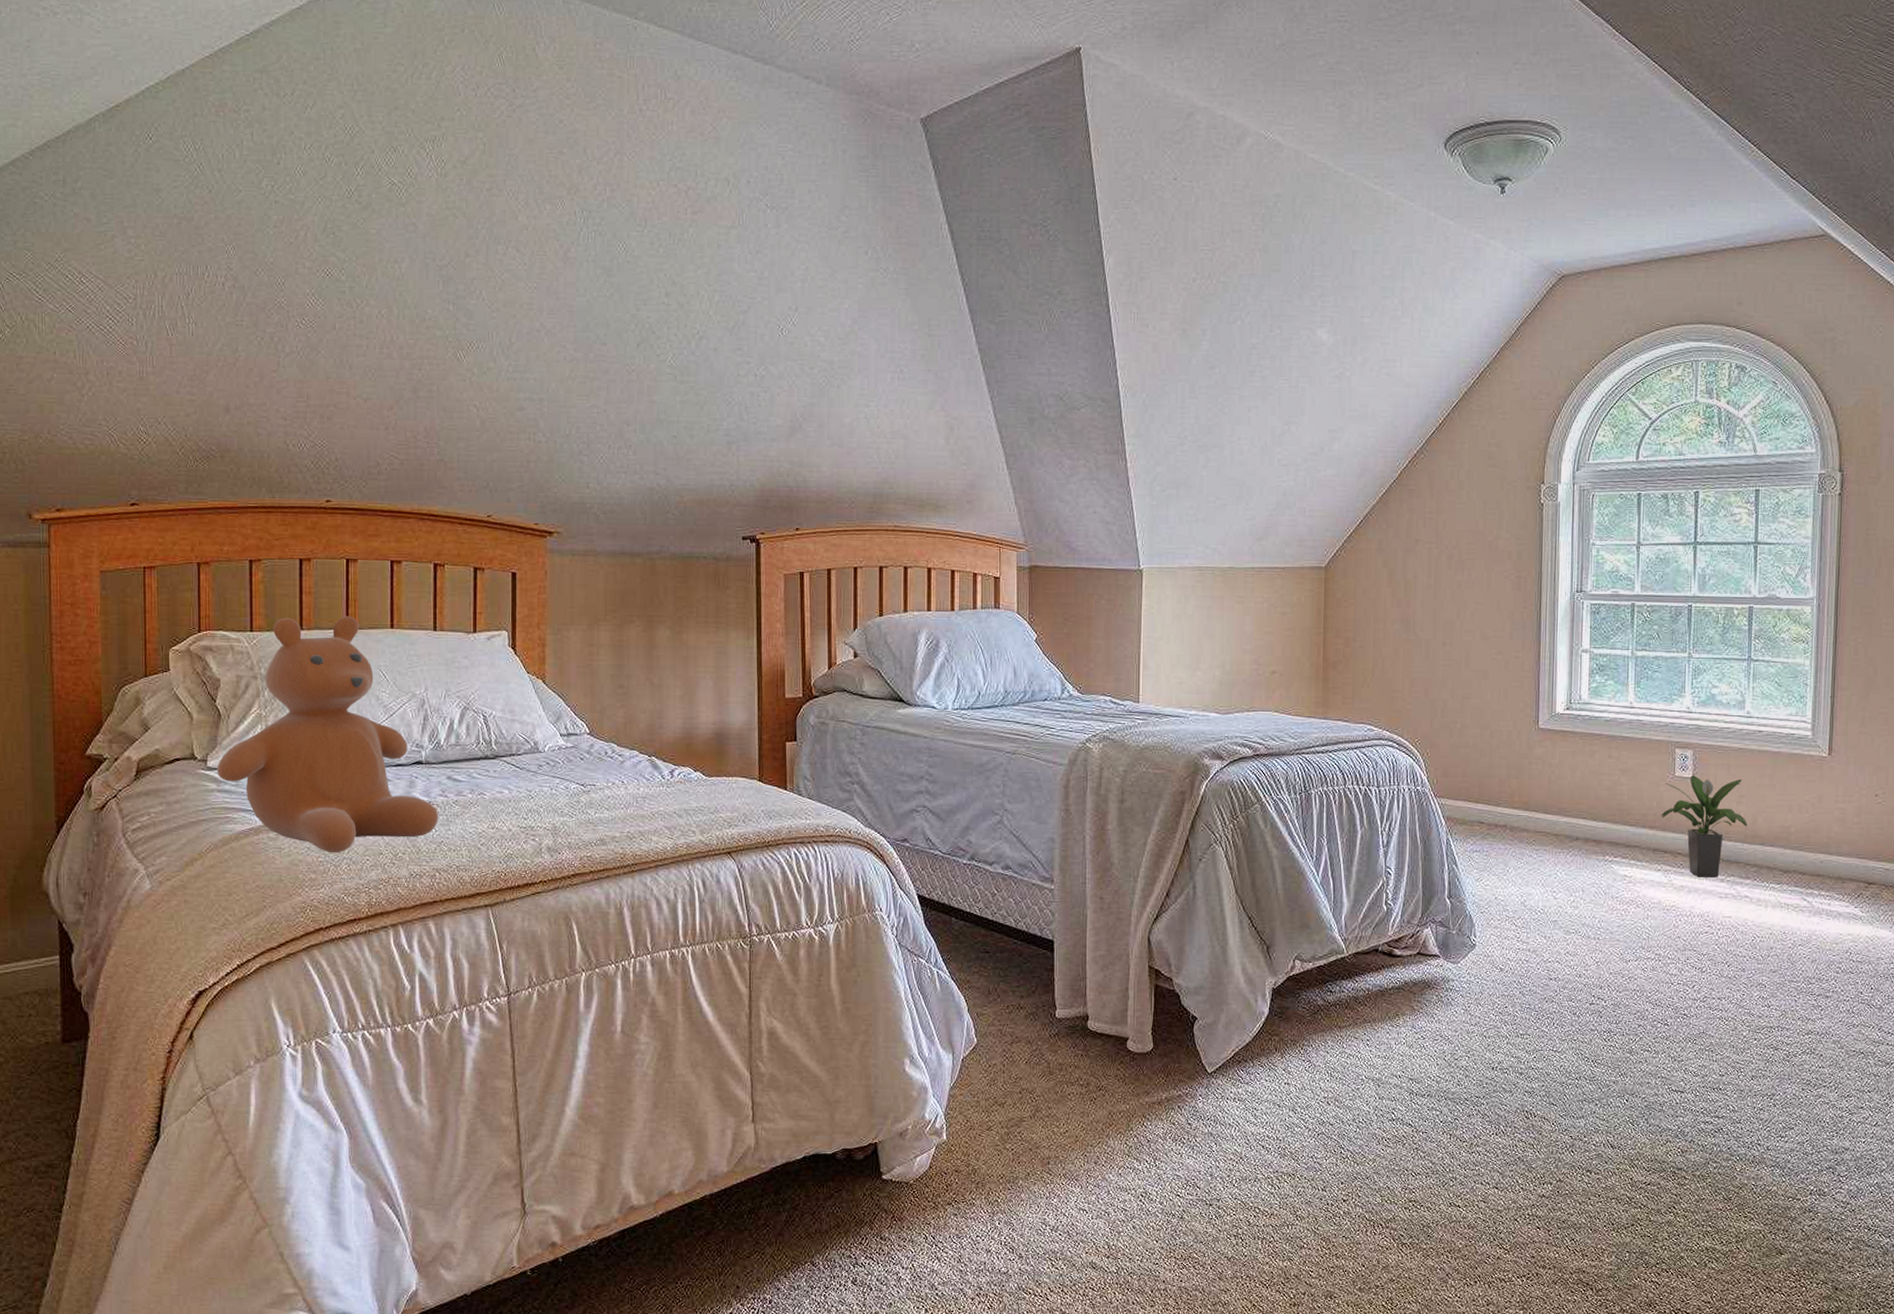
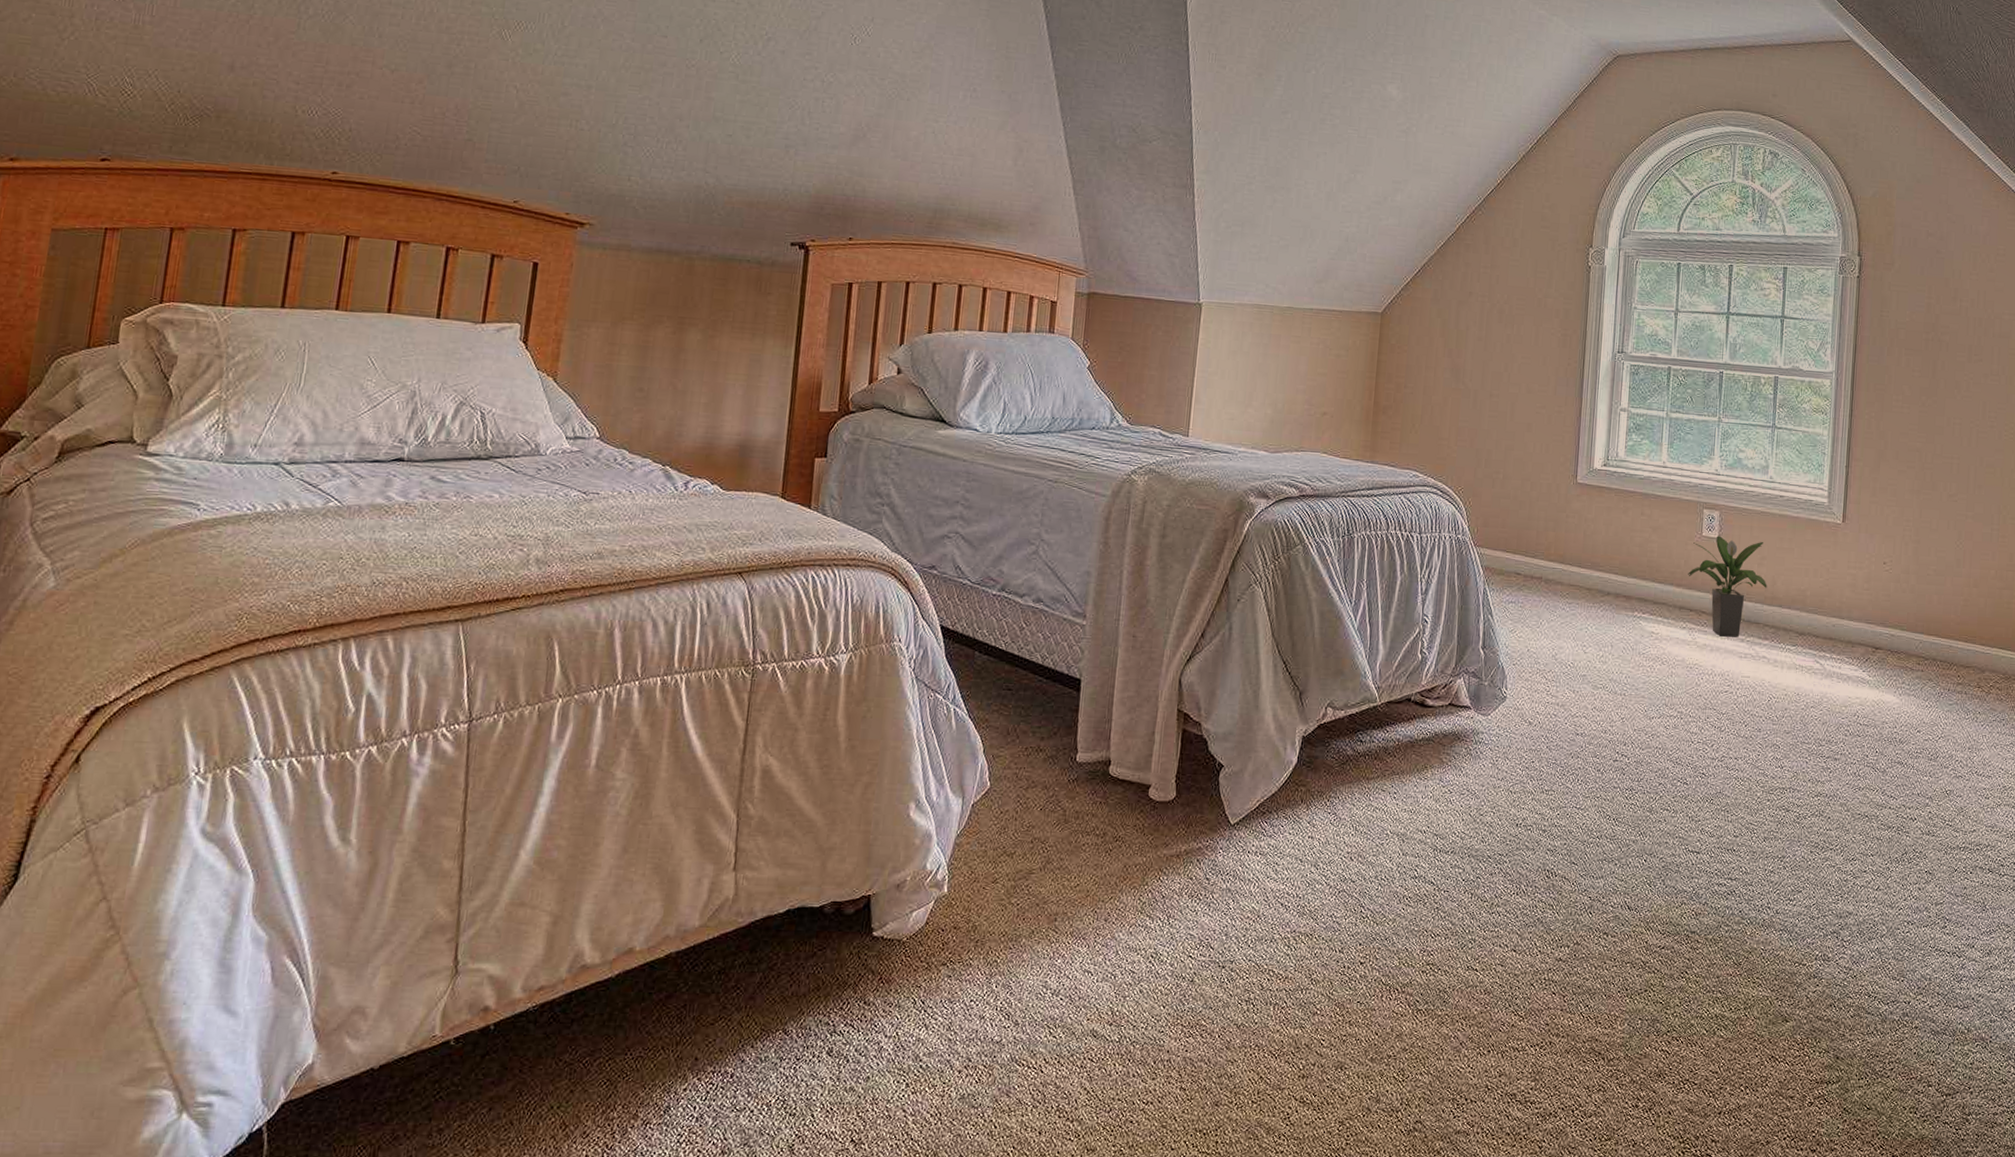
teddy bear: present [217,616,439,853] -> none [157,293,415,556]

